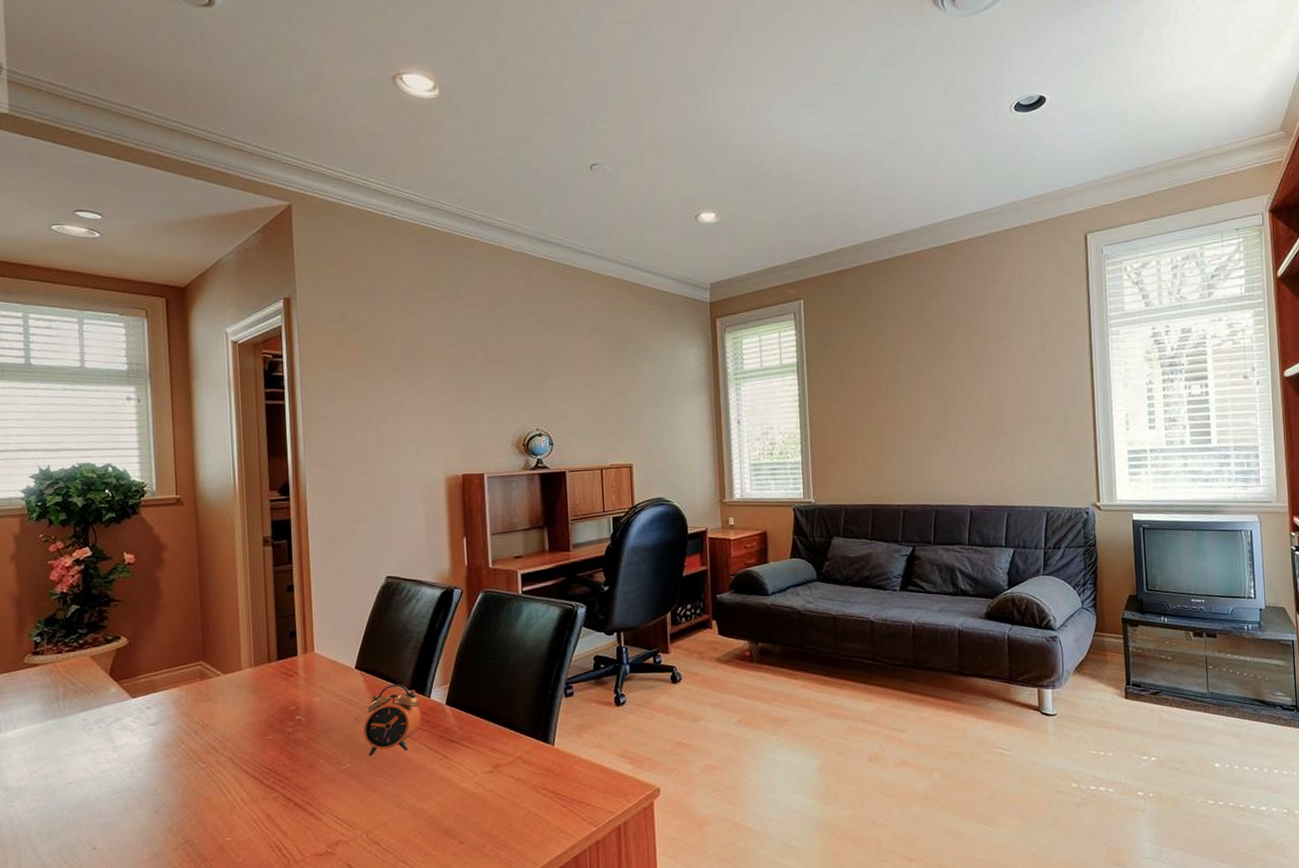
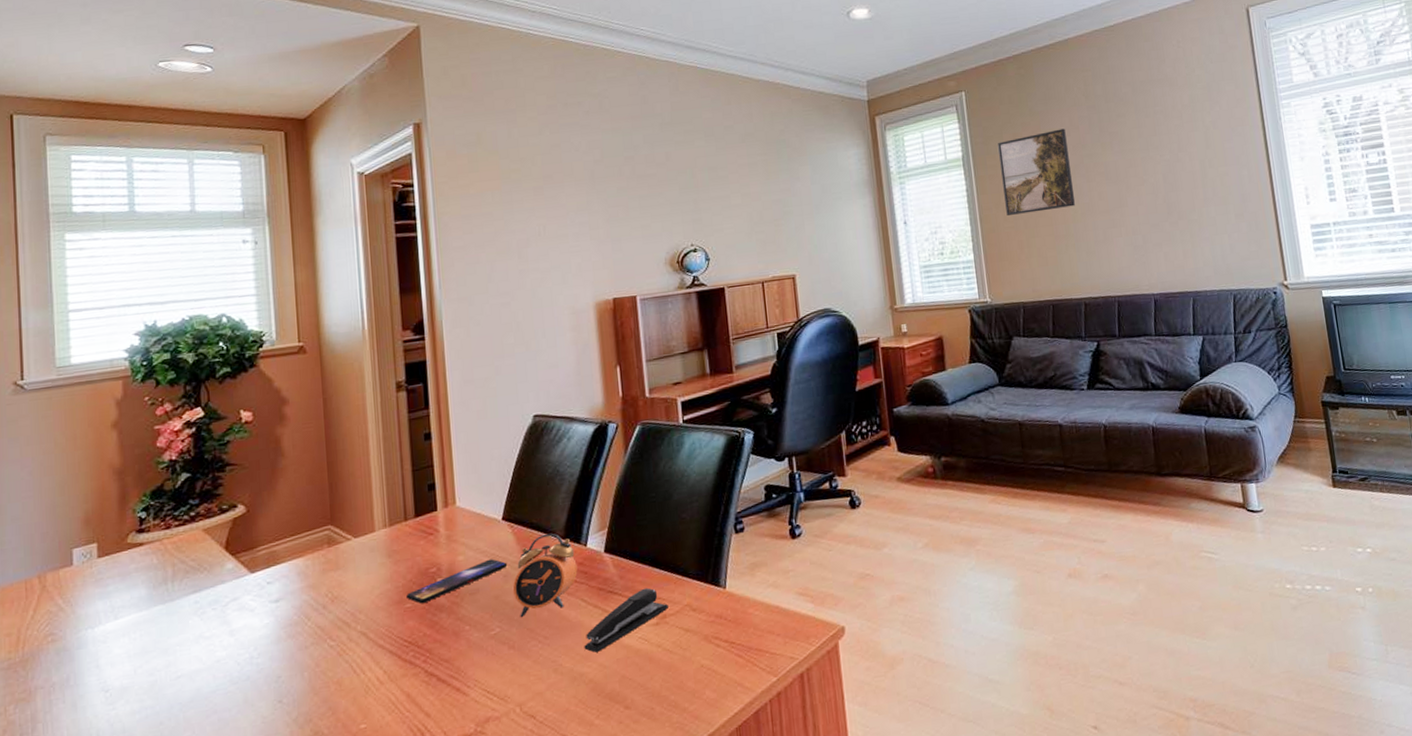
smartphone: none [269,702,359,737] -> present [407,559,508,604]
stapler: none [425,739,502,792] -> present [584,587,668,653]
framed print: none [832,342,901,422] -> present [998,128,1075,216]

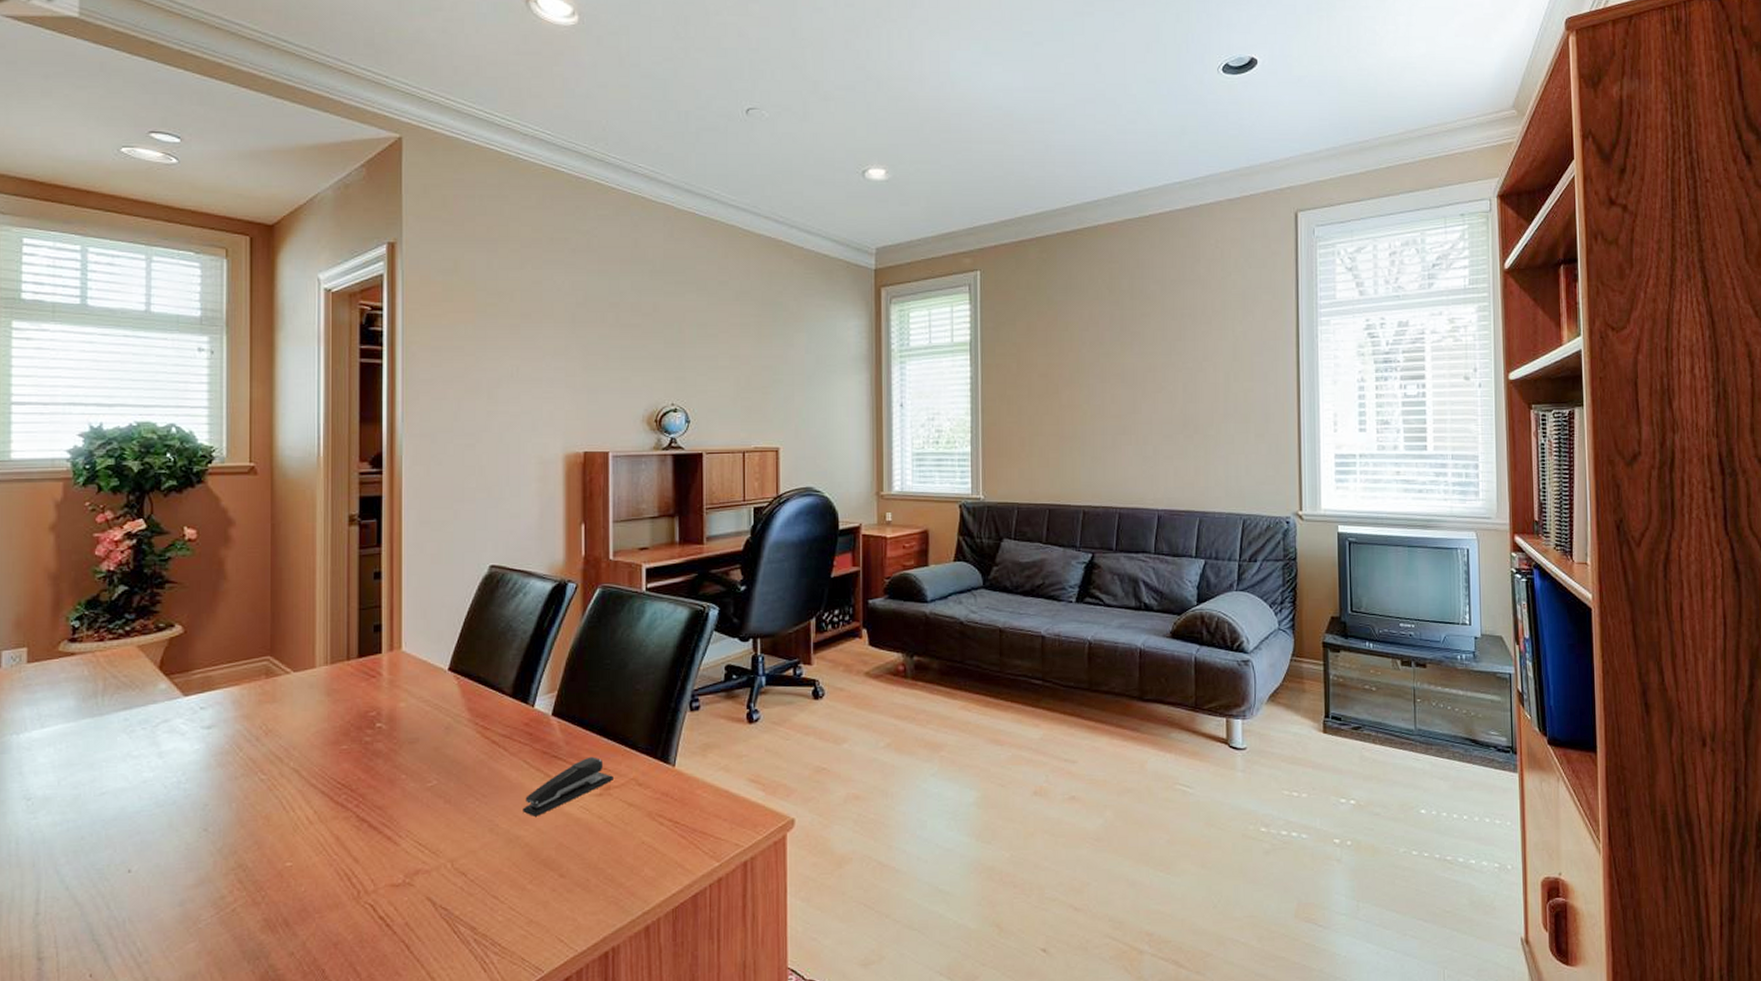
smartphone: present [407,559,508,604] -> none [343,709,450,747]
alarm clock: present [512,533,578,618] -> none [453,689,522,773]
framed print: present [998,128,1075,216] -> none [1010,322,1085,409]

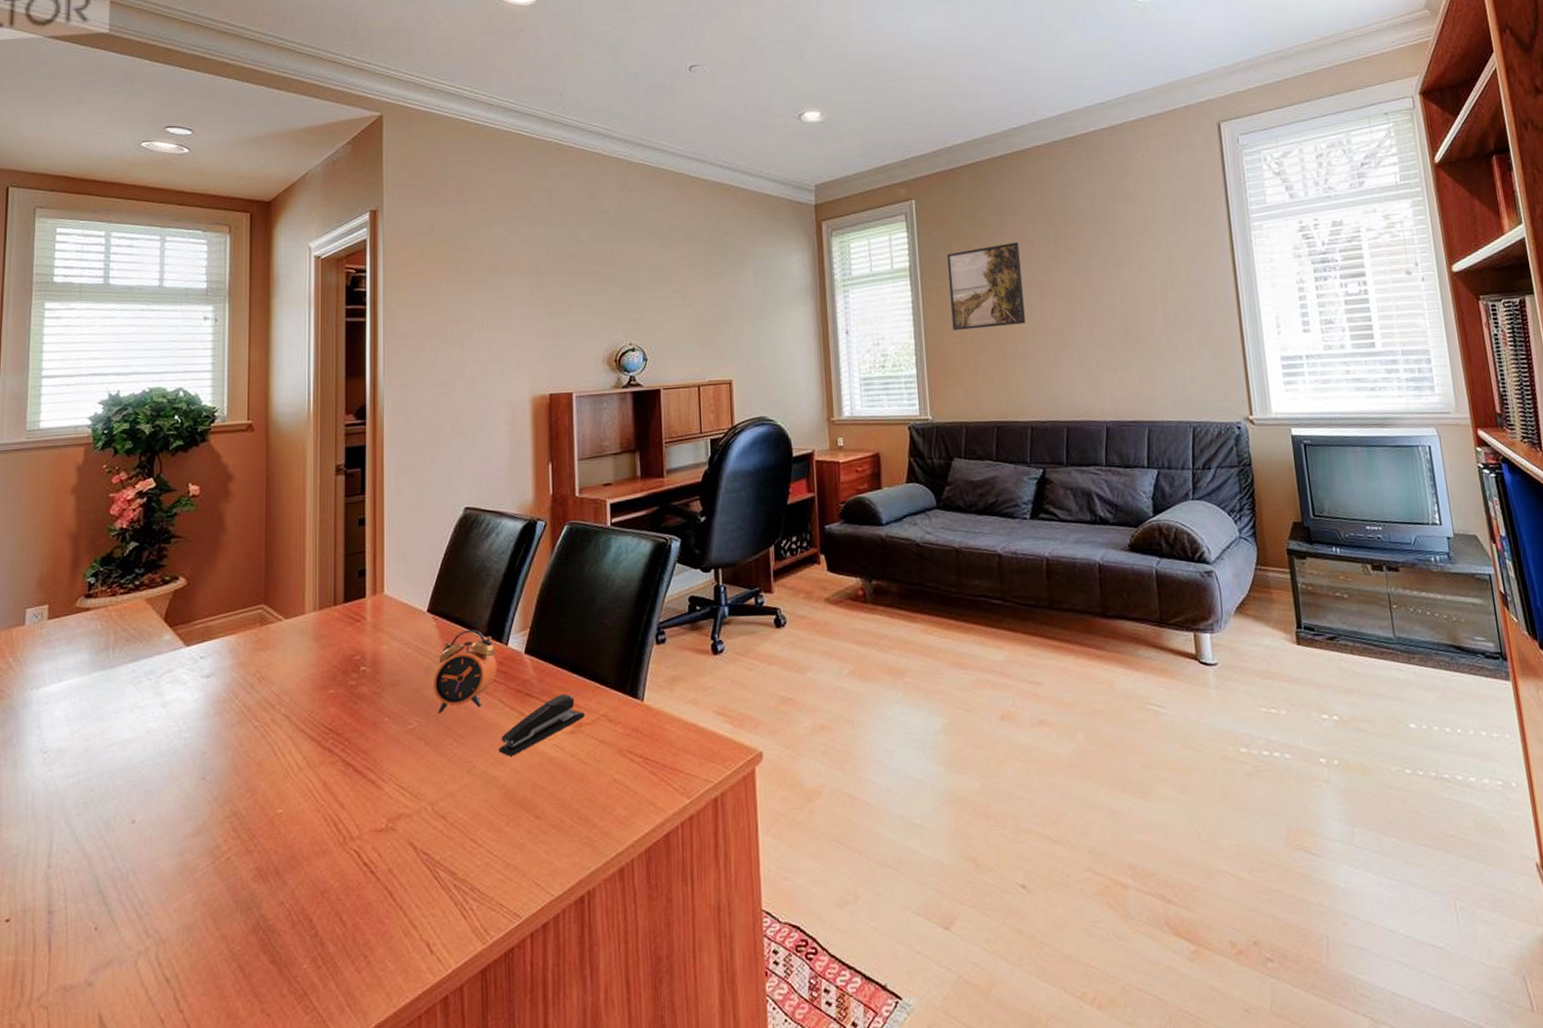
alarm clock: none [453,689,522,773] -> present [432,629,497,714]
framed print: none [1010,322,1085,409] -> present [947,242,1025,330]

